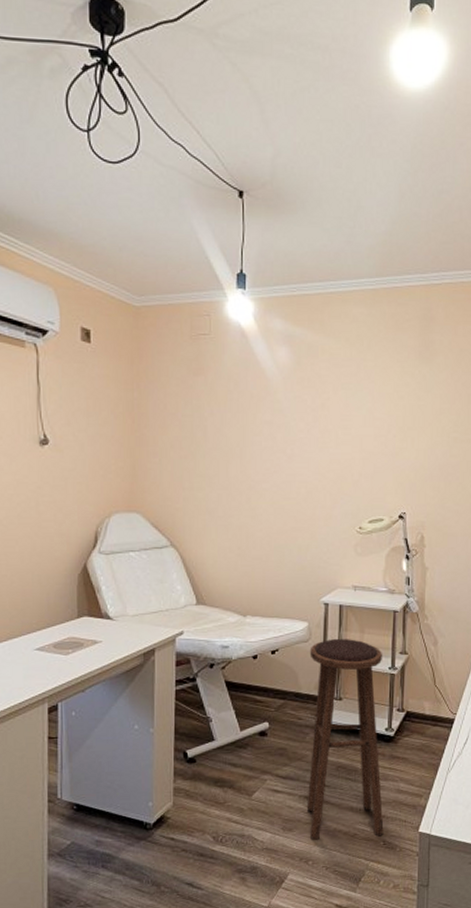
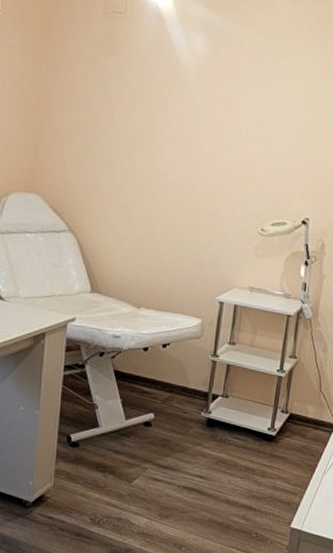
stool: present [306,639,384,841] -> none [184,338,273,529]

